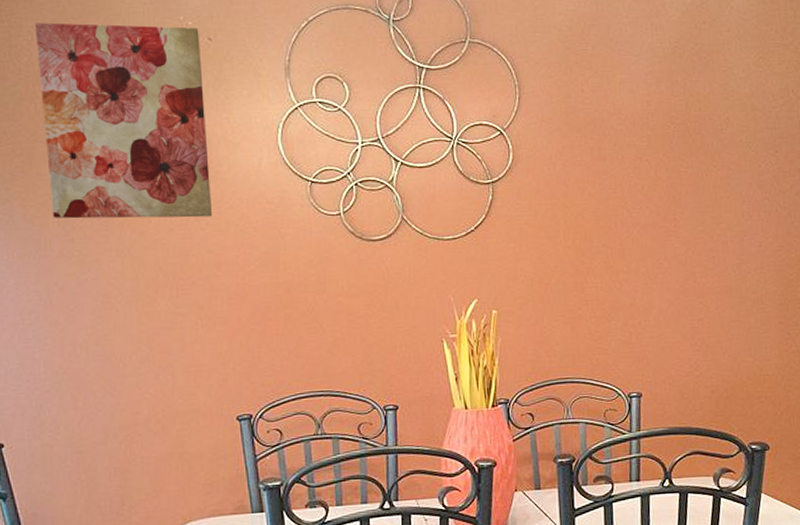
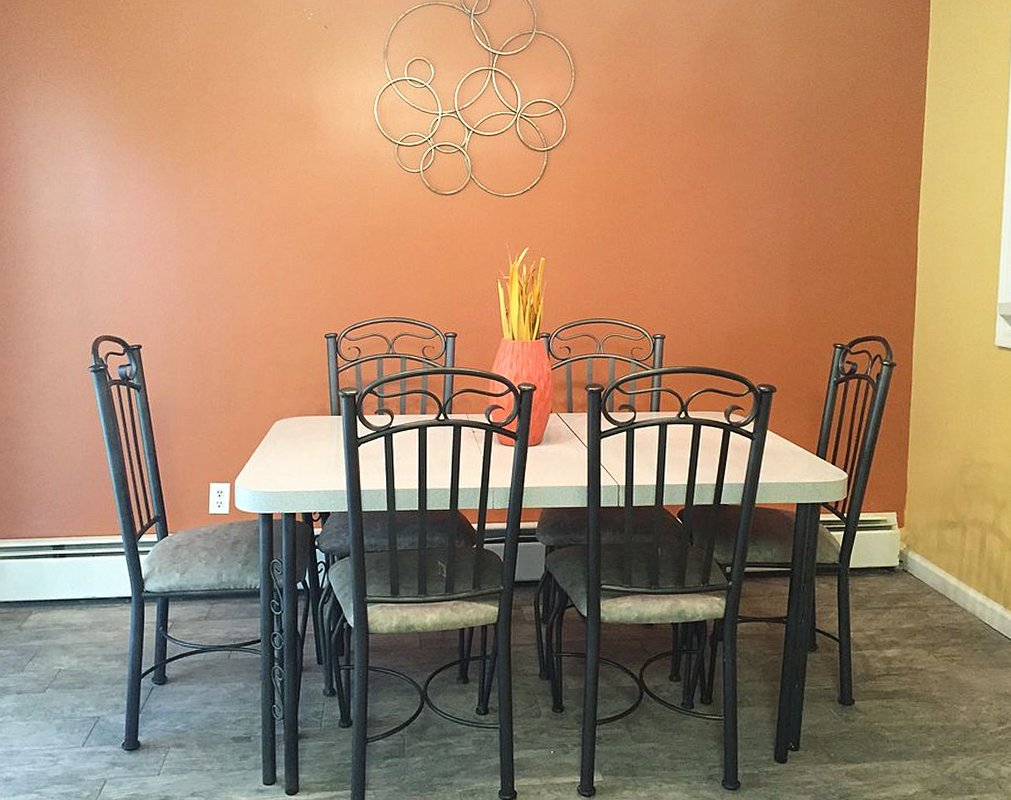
wall art: present [34,22,212,219] -> none [192,12,318,170]

